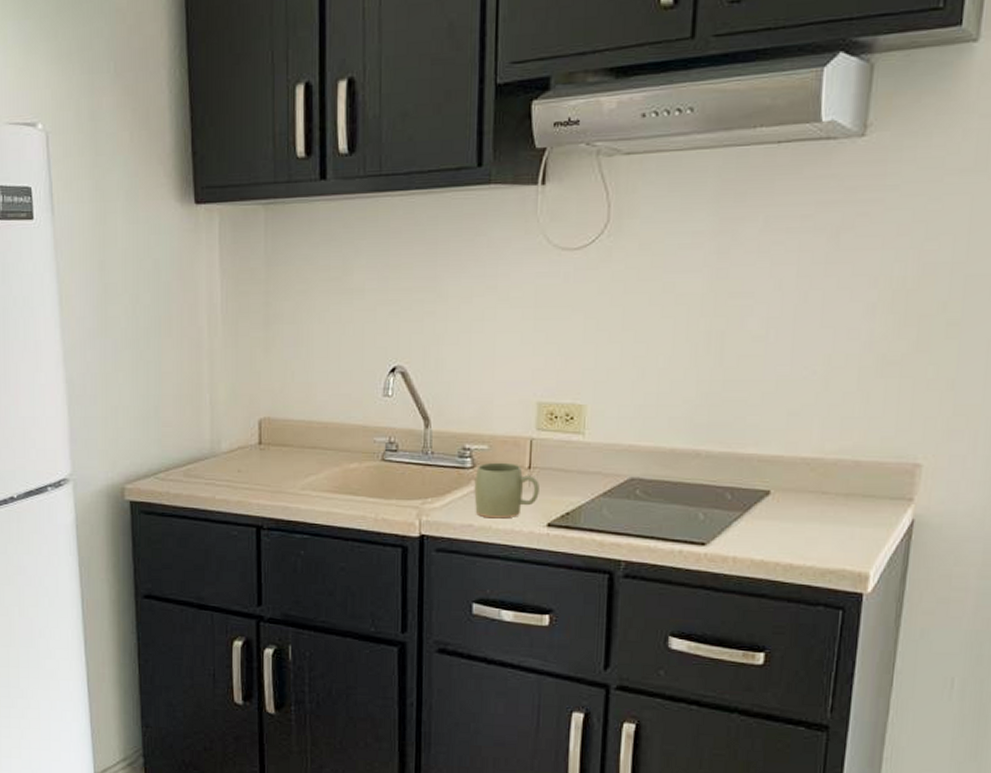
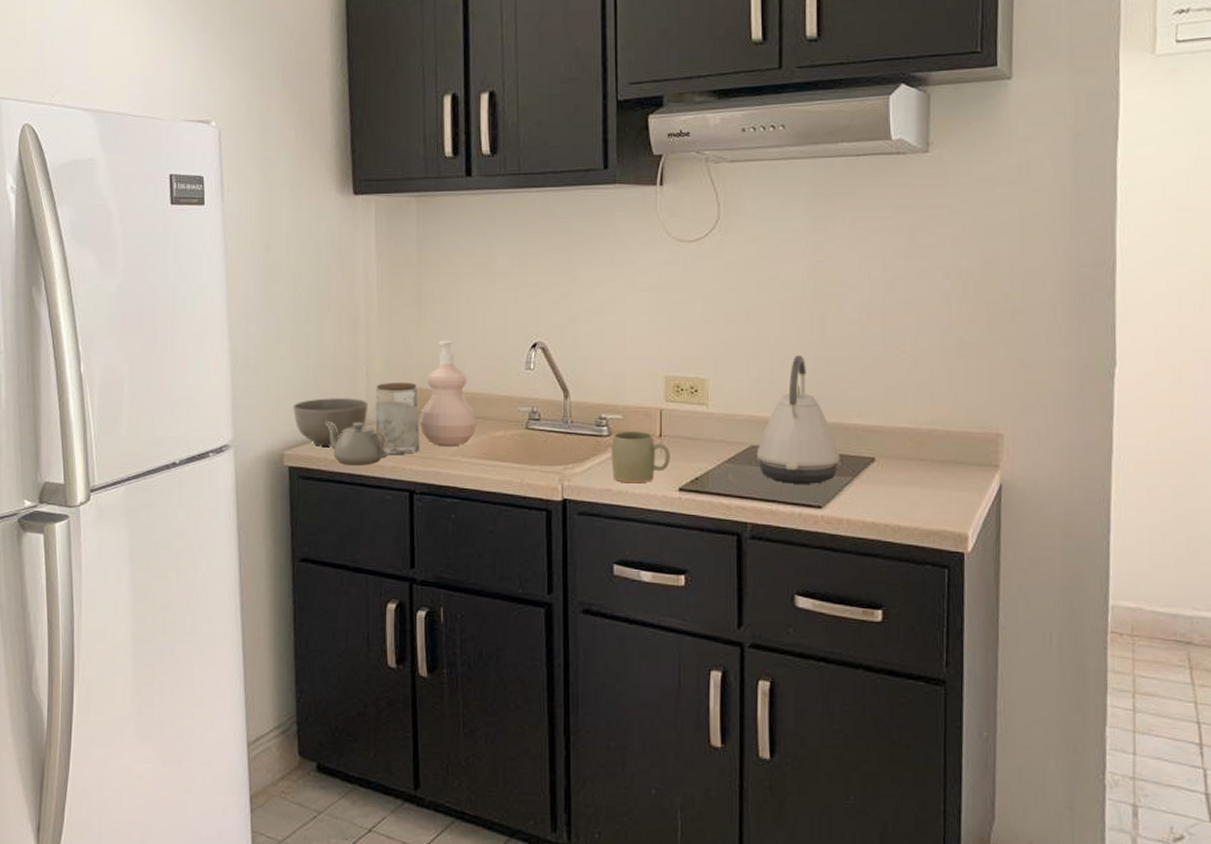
bowl: none [132,429,213,480] -> present [292,398,369,446]
teapot: none [168,454,233,501] -> present [326,421,388,467]
jar: none [220,411,268,488] -> present [375,382,420,454]
soap bottle: none [267,365,329,480] -> present [419,340,477,447]
kettle: none [636,377,731,519] -> present [756,354,840,484]

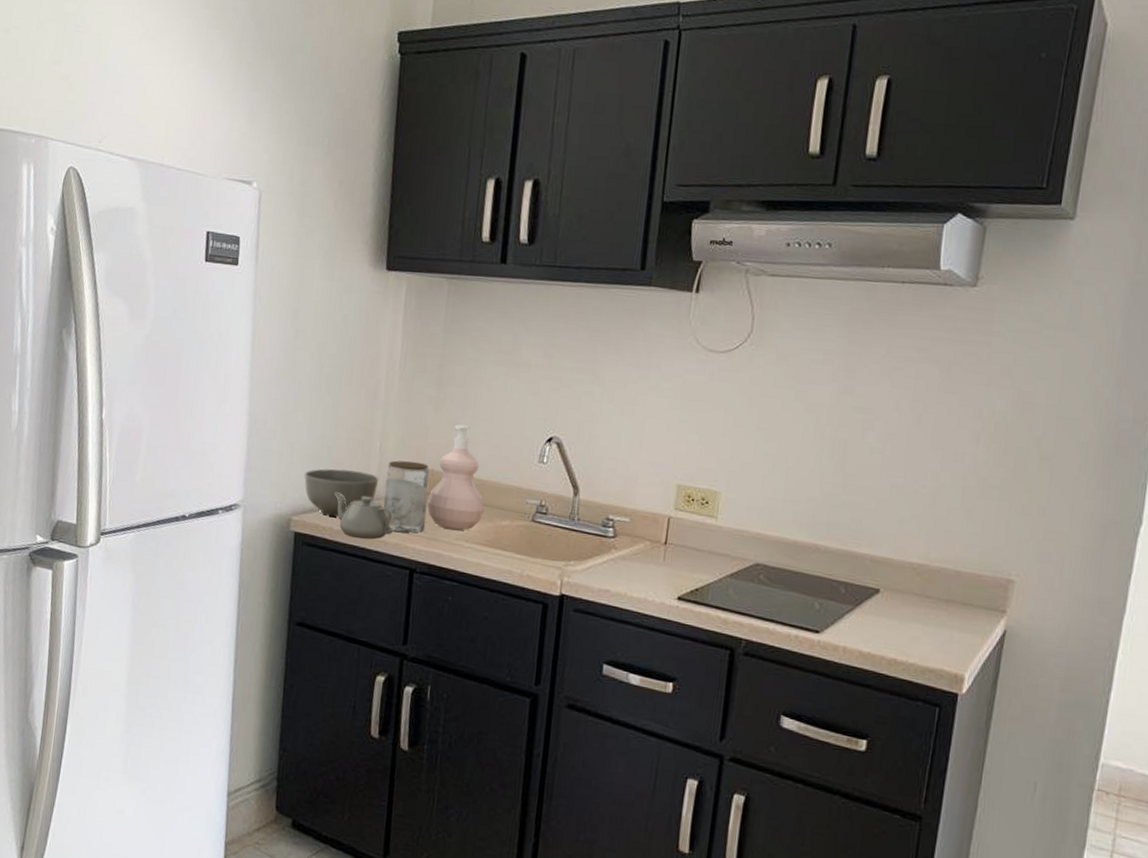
mug: present [611,430,670,484] -> none [613,534,673,588]
kettle: present [756,354,840,484] -> none [760,478,845,609]

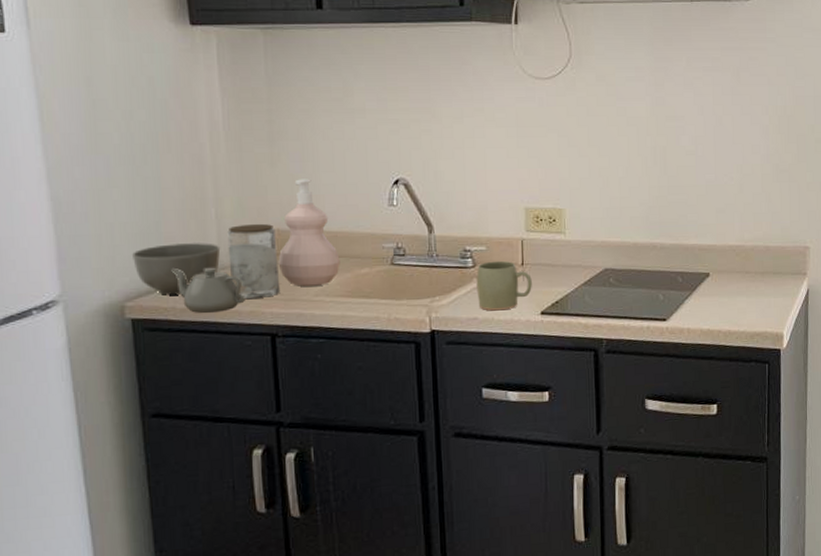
mug: none [613,534,673,588] -> present [476,260,532,311]

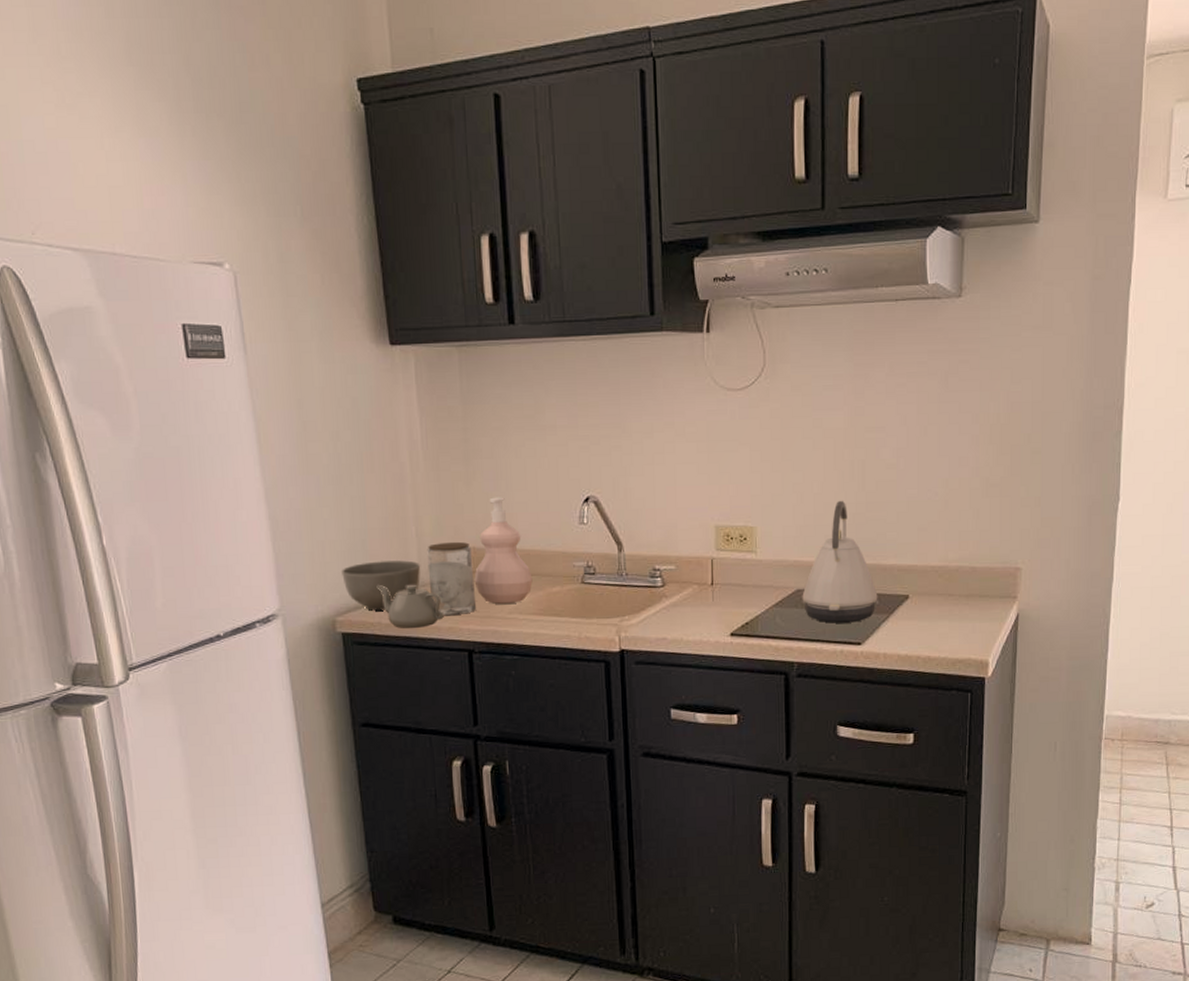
mug: present [476,260,532,311] -> none [665,580,722,631]
kettle: none [609,184,681,301] -> present [802,500,878,623]

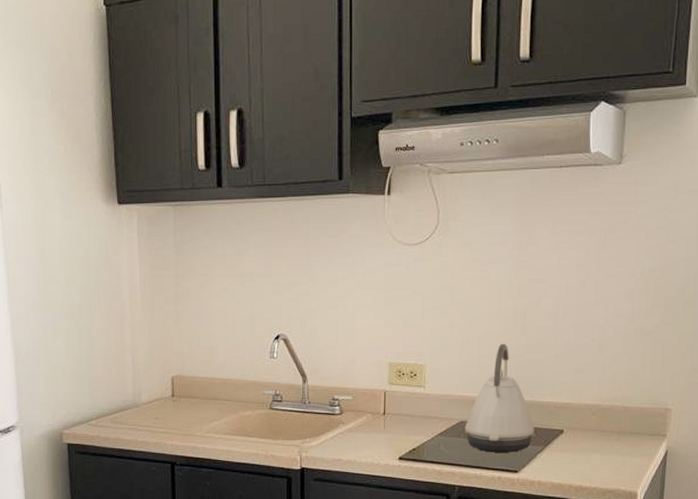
bowl: present [340,560,421,611] -> none [69,385,135,426]
teapot: present [378,584,444,630] -> none [99,405,152,443]
jar: present [427,541,477,615] -> none [140,370,180,432]
soap bottle: present [474,497,533,605] -> none [178,333,228,425]

